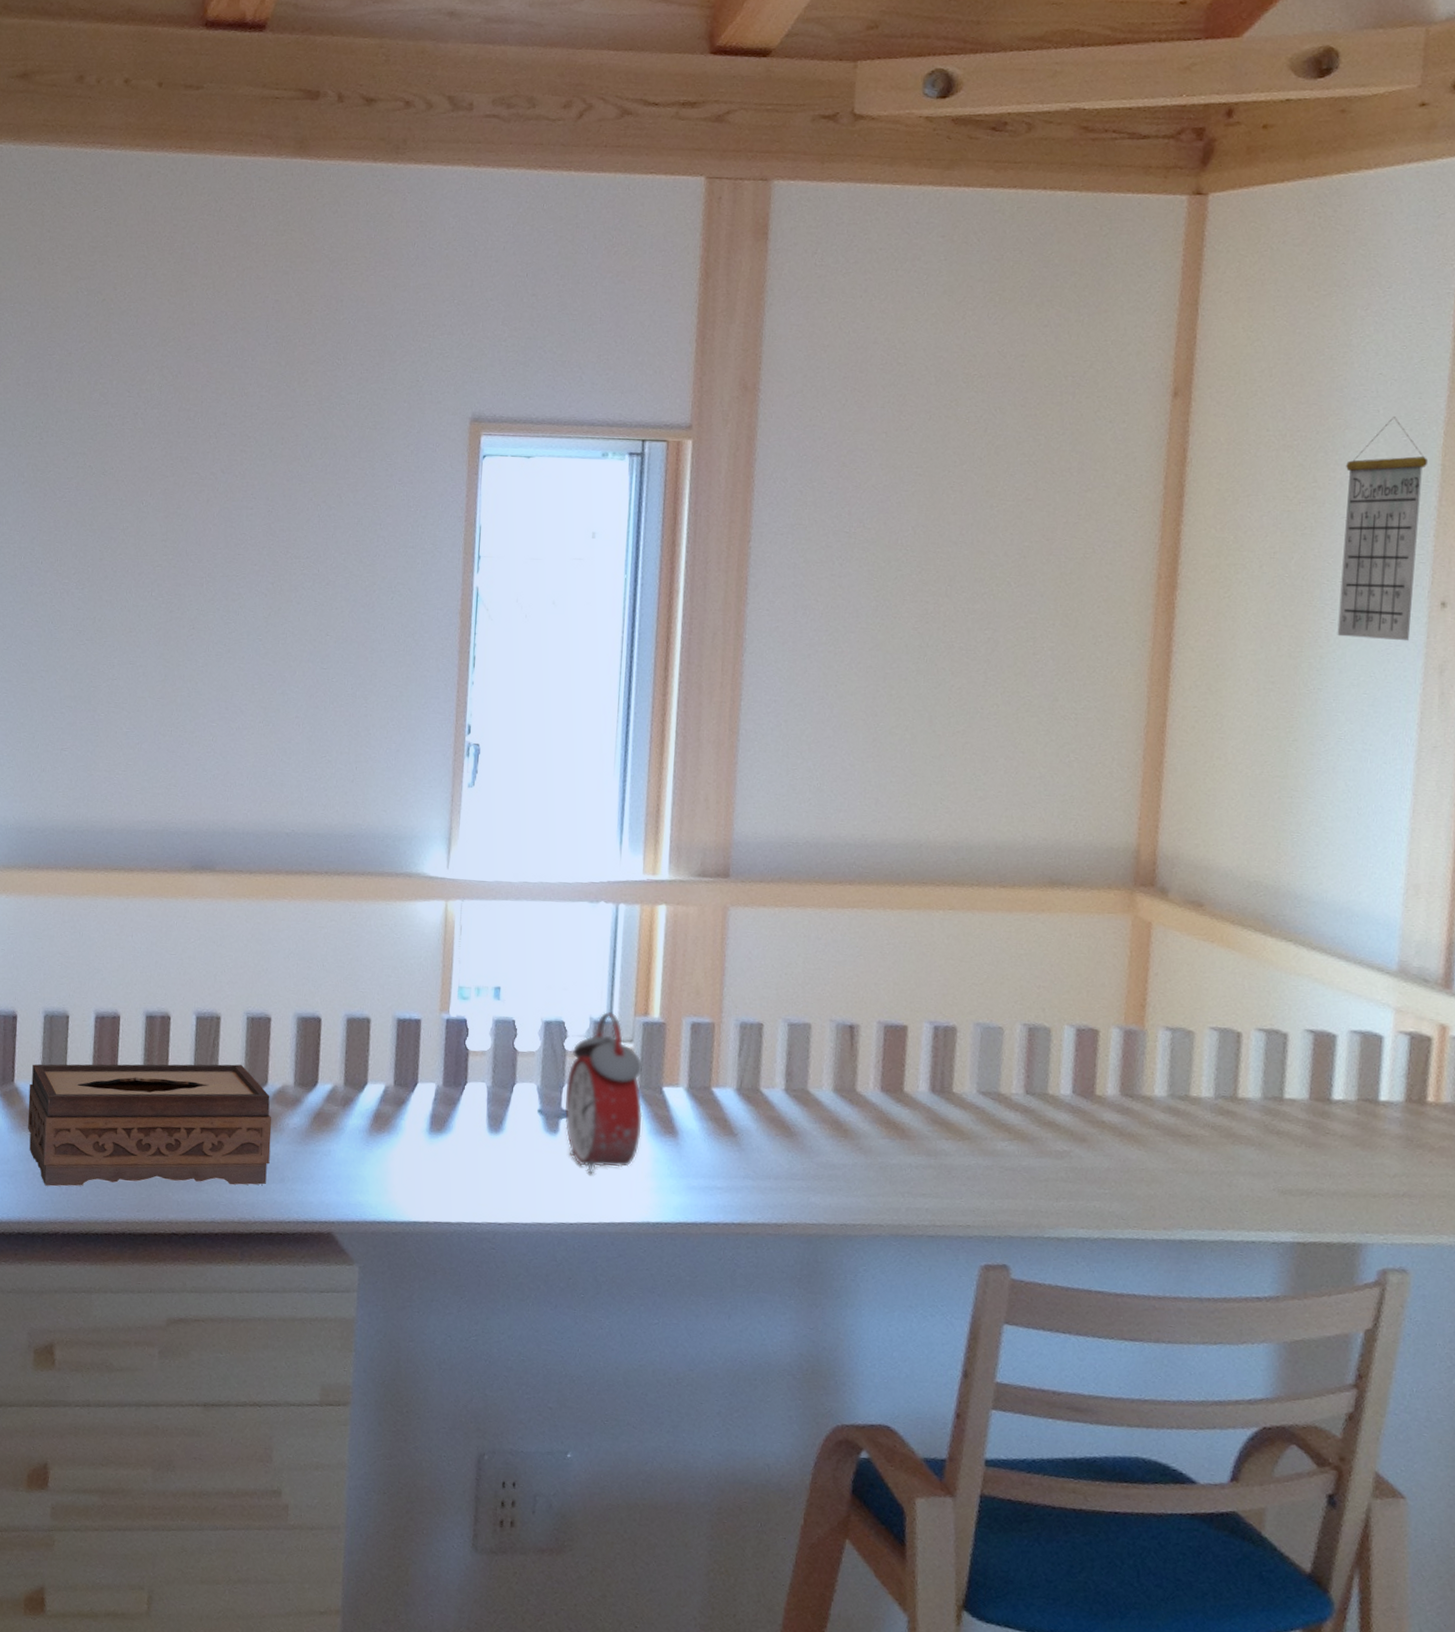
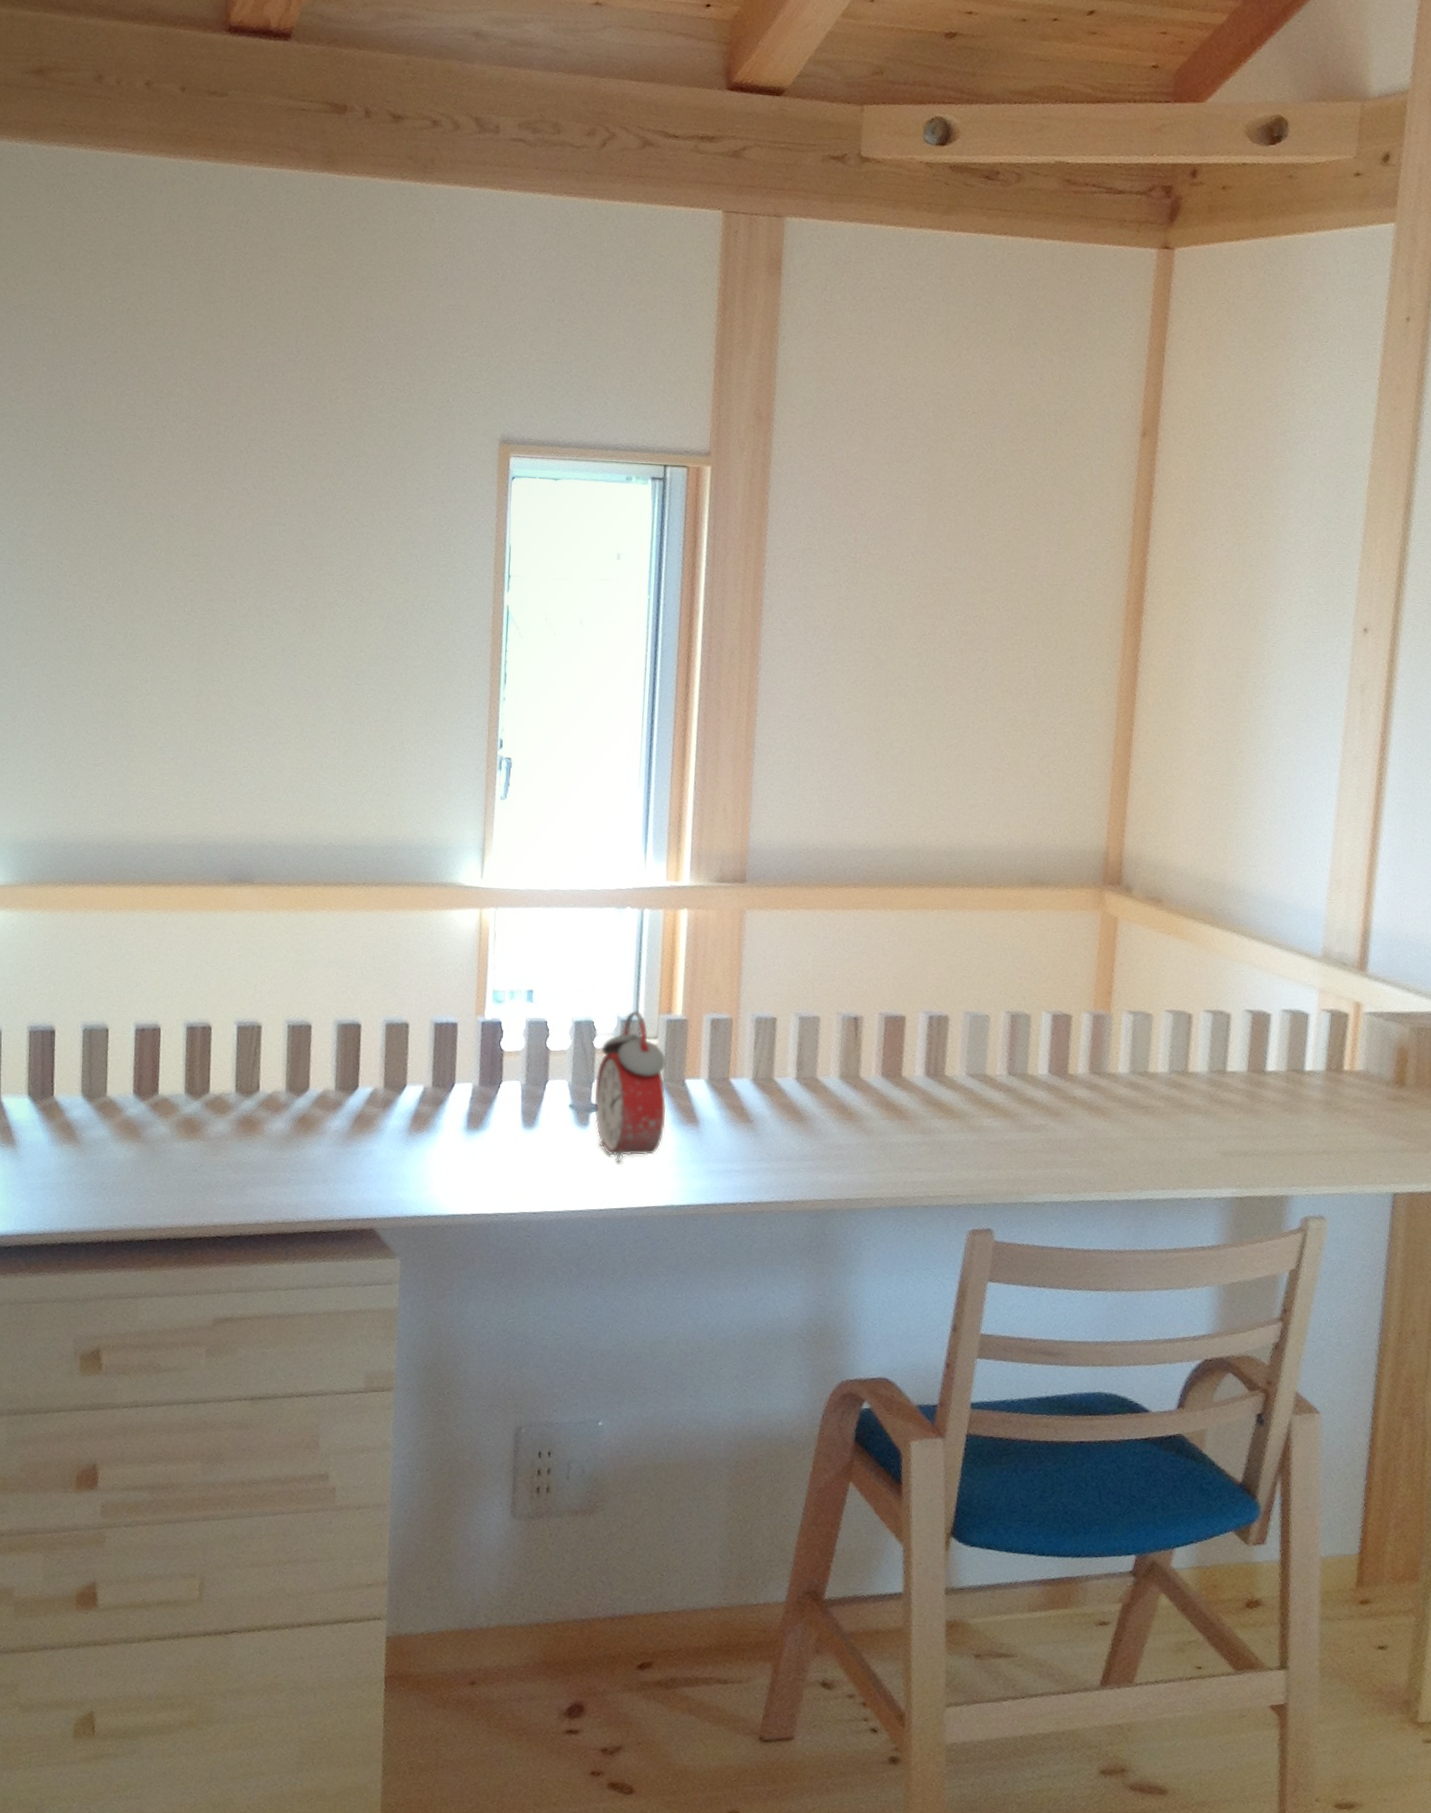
tissue box: present [27,1064,272,1187] -> none [68,1071,314,1197]
calendar: present [1337,417,1428,640] -> none [1277,460,1356,662]

